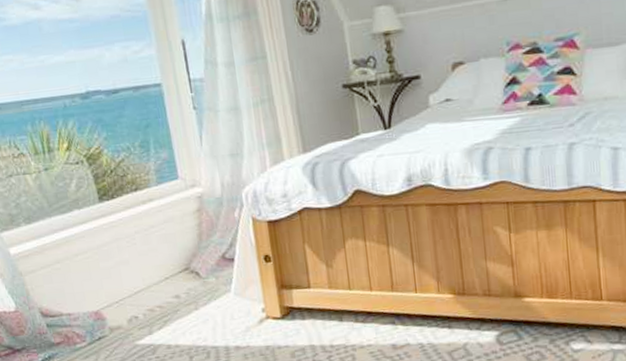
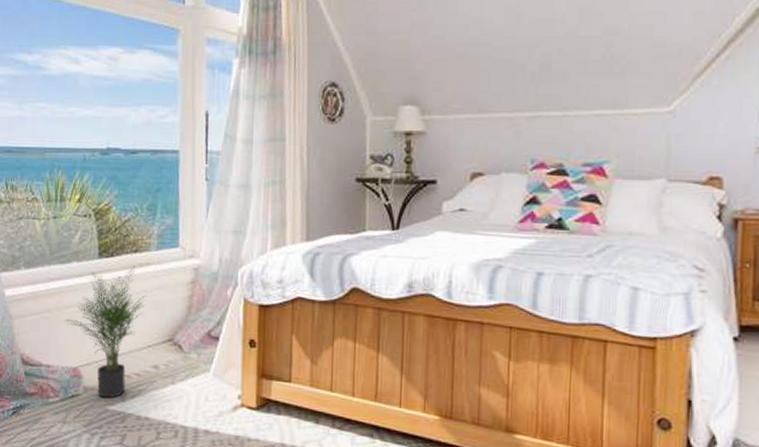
potted plant: none [75,204,156,334] -> present [63,266,148,398]

